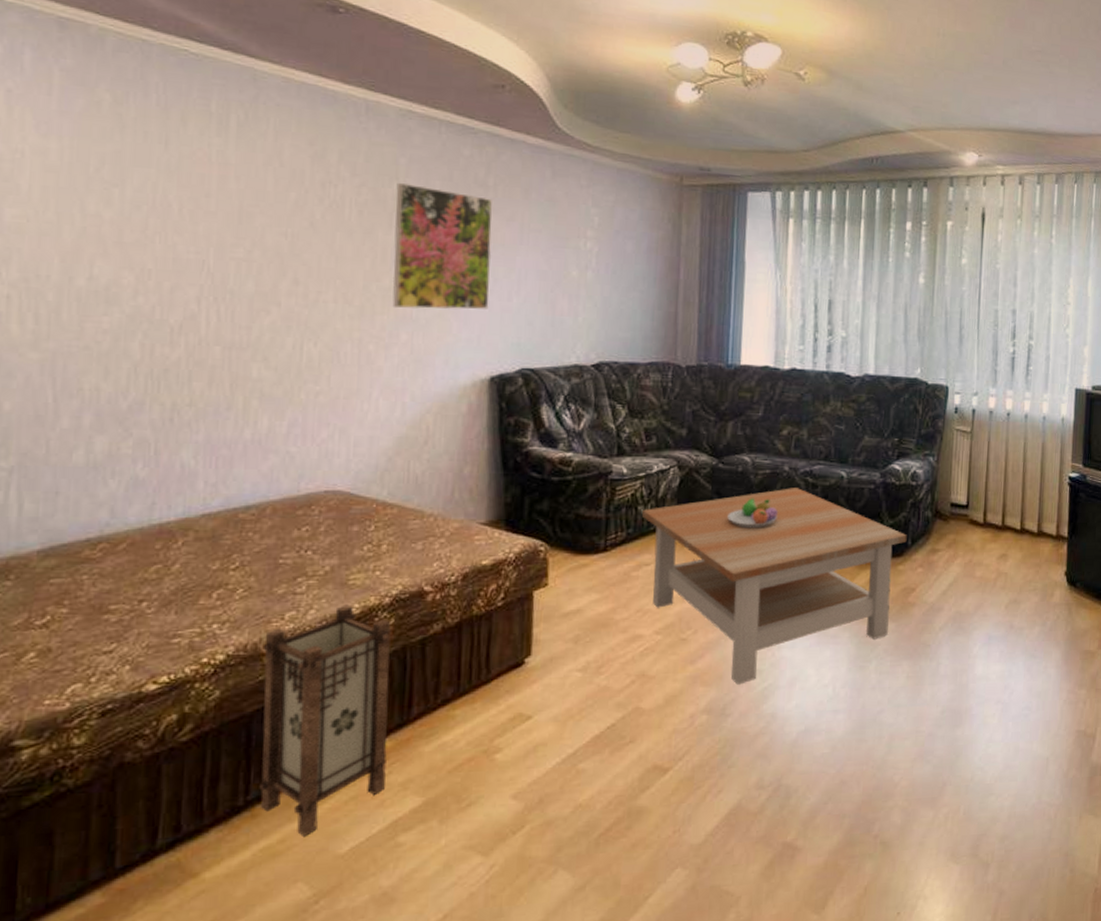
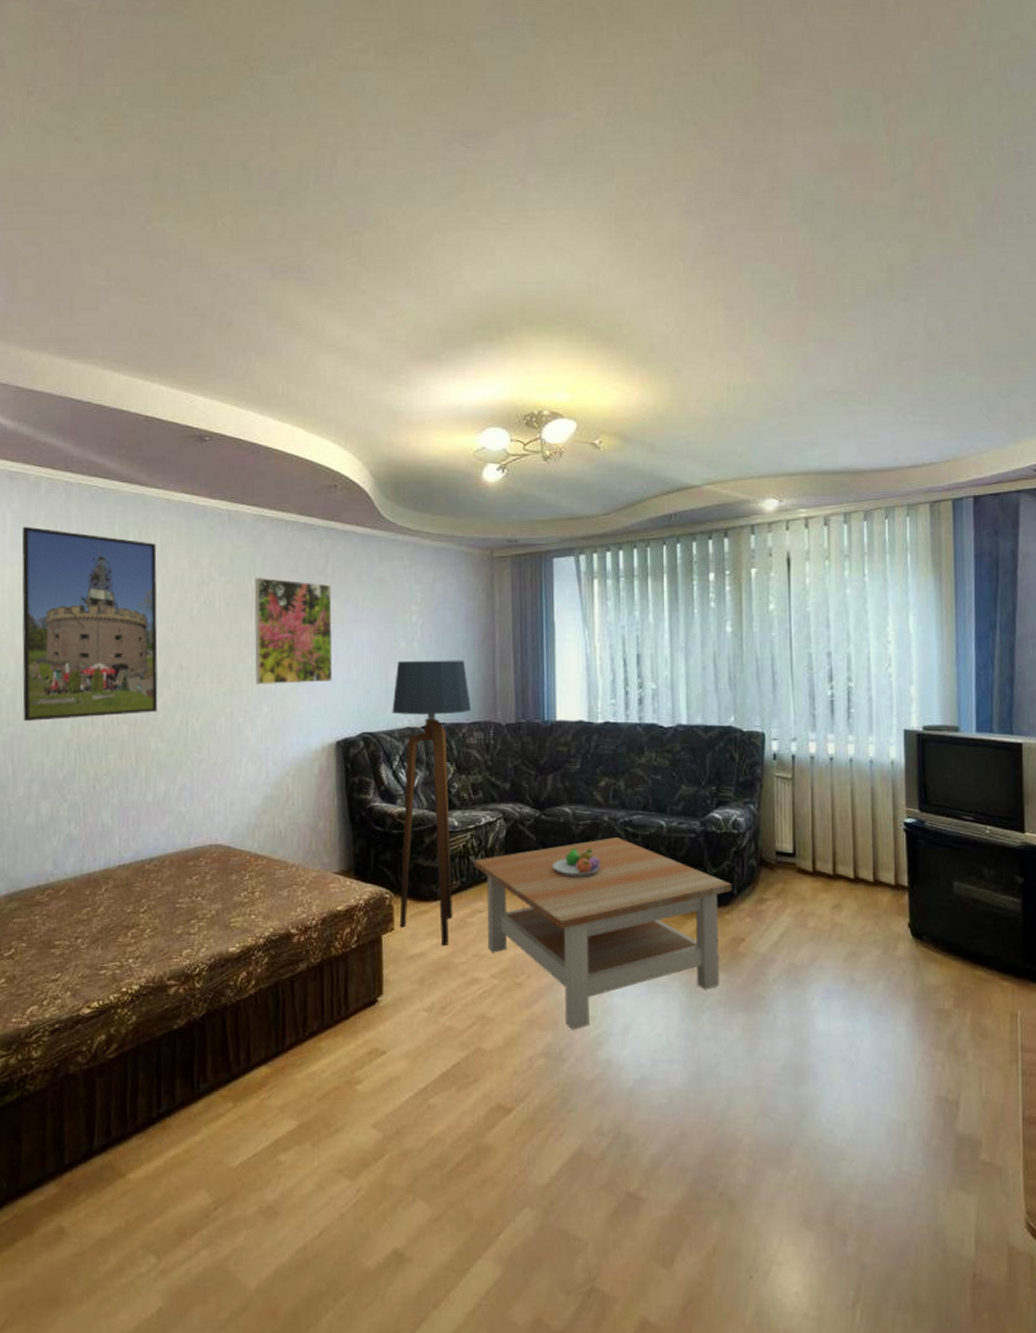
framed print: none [71,89,268,337] -> present [22,526,158,722]
lantern: present [259,604,391,836] -> none [168,944,267,1149]
floor lamp: none [554,291,649,601] -> present [392,660,472,945]

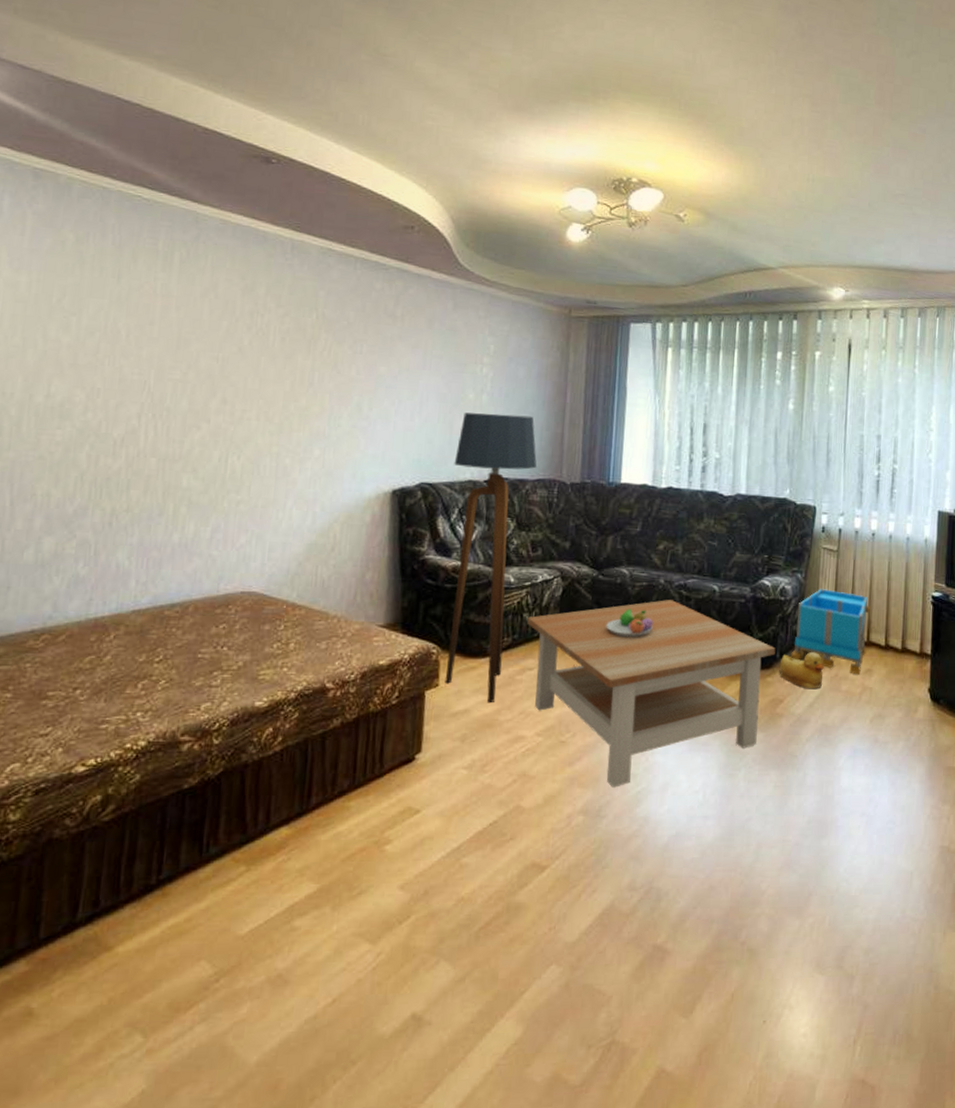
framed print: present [22,526,158,722] -> none [28,230,206,448]
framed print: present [254,578,333,684] -> none [308,313,399,428]
rubber duck: none [738,887,787,927] -> present [779,652,824,690]
storage bin: none [749,820,834,910] -> present [790,589,870,675]

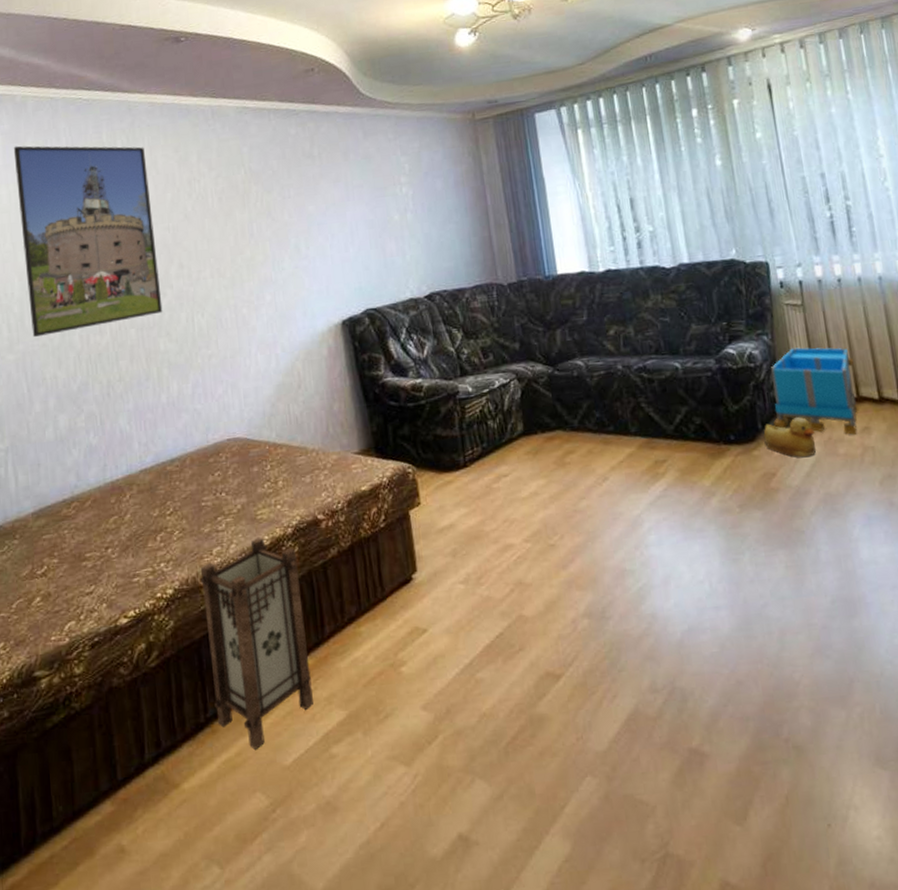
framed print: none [28,230,206,448] -> present [13,146,163,338]
lantern: none [170,698,295,916] -> present [201,537,313,749]
floor lamp: present [445,412,537,702] -> none [392,225,478,514]
coffee table: present [527,600,776,788] -> none [492,384,757,587]
fruit bowl: present [606,608,653,638] -> none [572,399,620,431]

